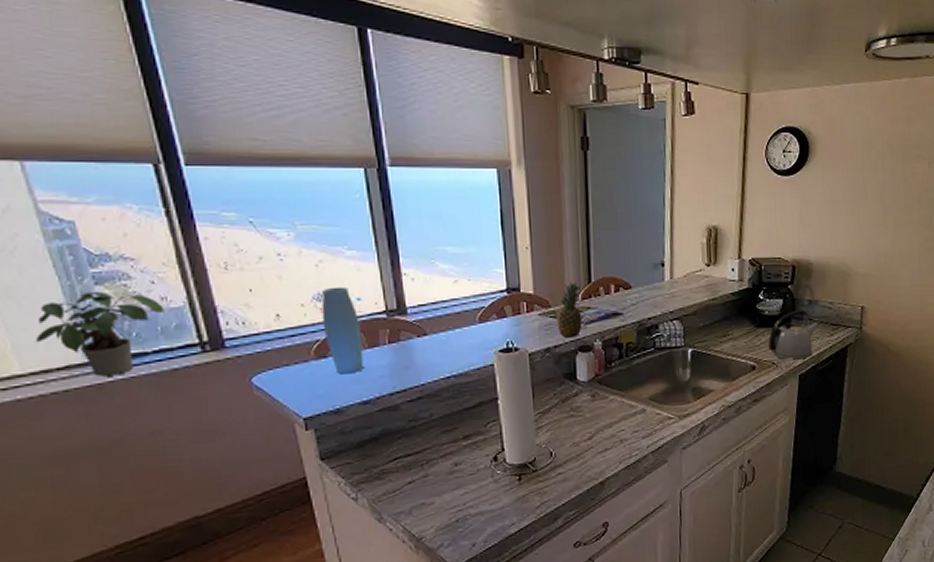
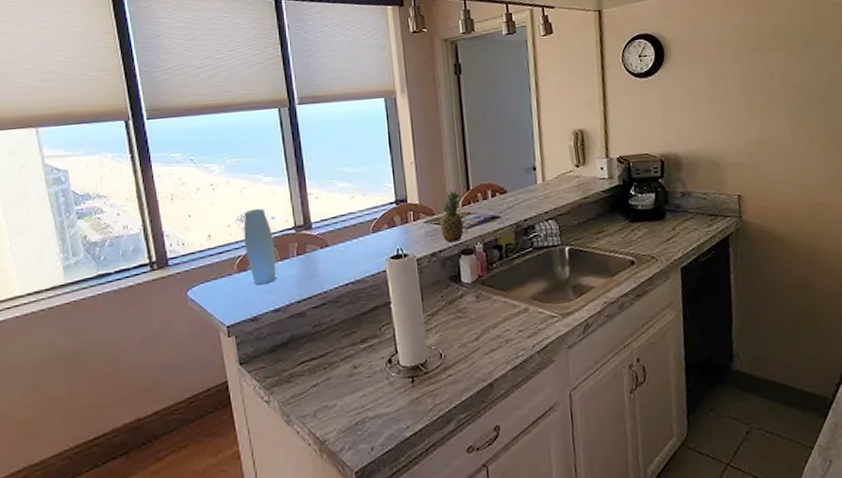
potted plant: present [35,291,165,376] -> none [33,224,125,295]
kettle: present [769,310,819,359] -> none [645,202,696,253]

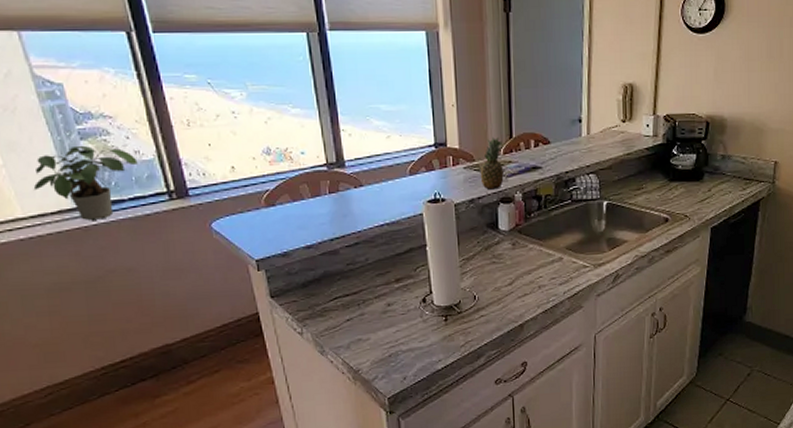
potted plant: none [33,224,125,295] -> present [33,145,138,220]
vase: present [243,208,277,285] -> none [270,141,308,221]

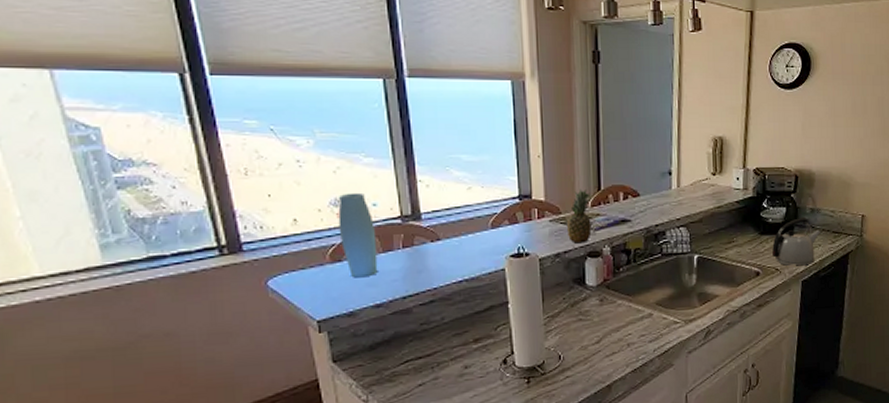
potted plant: present [33,145,138,220] -> none [56,195,184,279]
vase: none [270,141,308,221] -> present [338,192,378,278]
kettle: none [682,164,732,212] -> present [772,218,821,266]

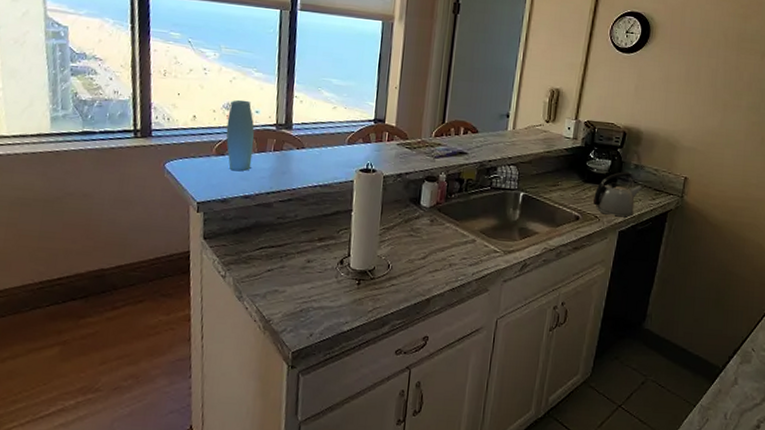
fruit: present [566,188,592,244] -> none [410,119,435,168]

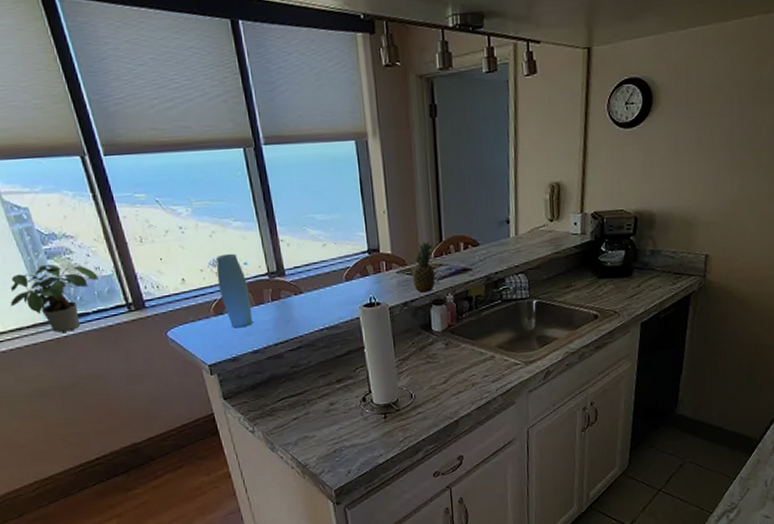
potted plant: none [21,80,115,147] -> present [10,263,99,332]
fruit: none [410,119,435,168] -> present [412,241,436,293]
kettle: present [593,172,643,217] -> none [611,260,662,308]

